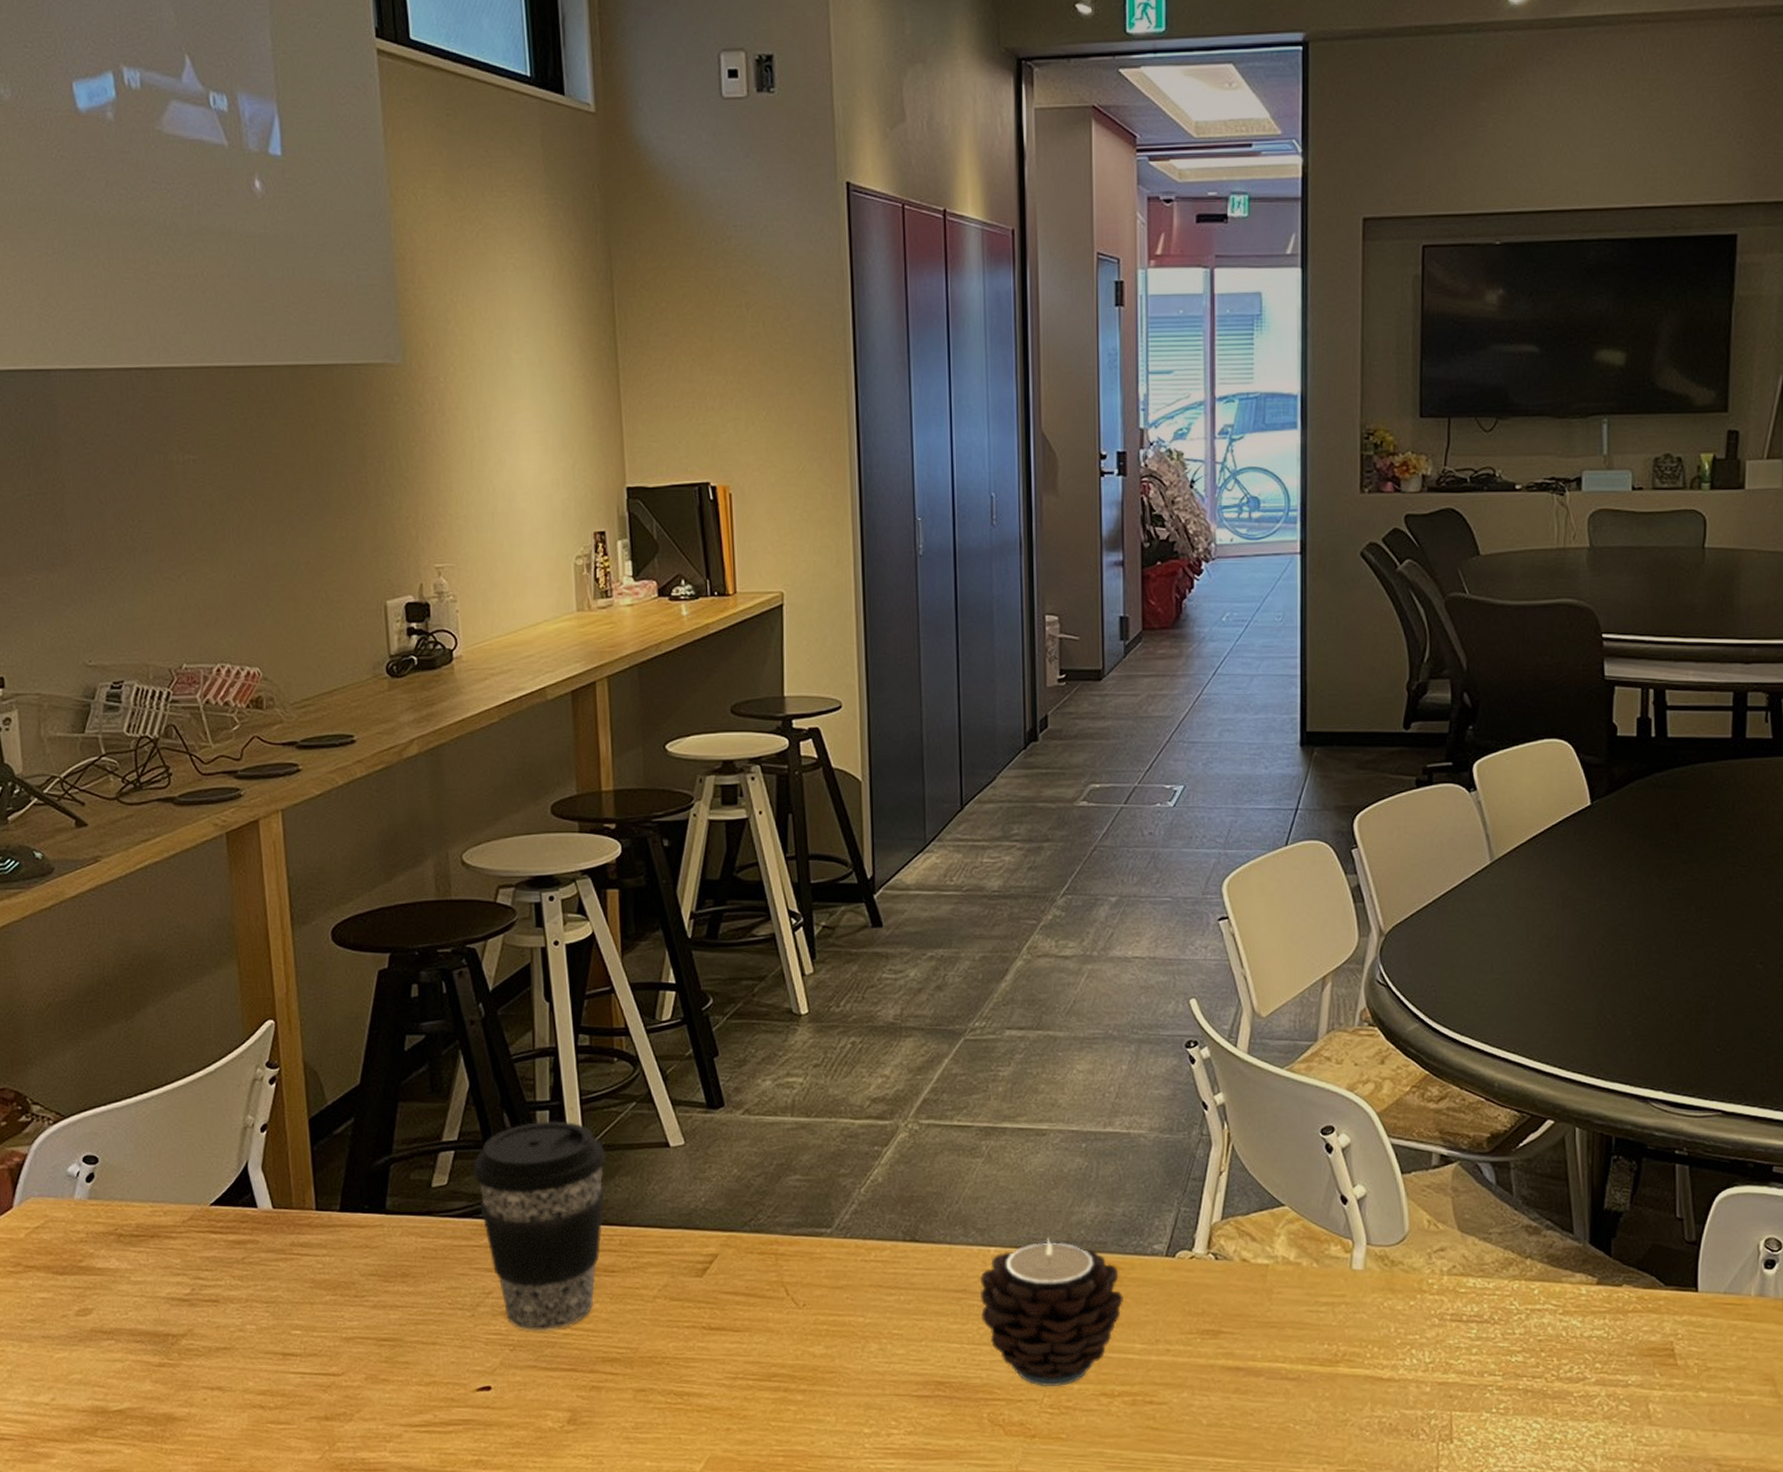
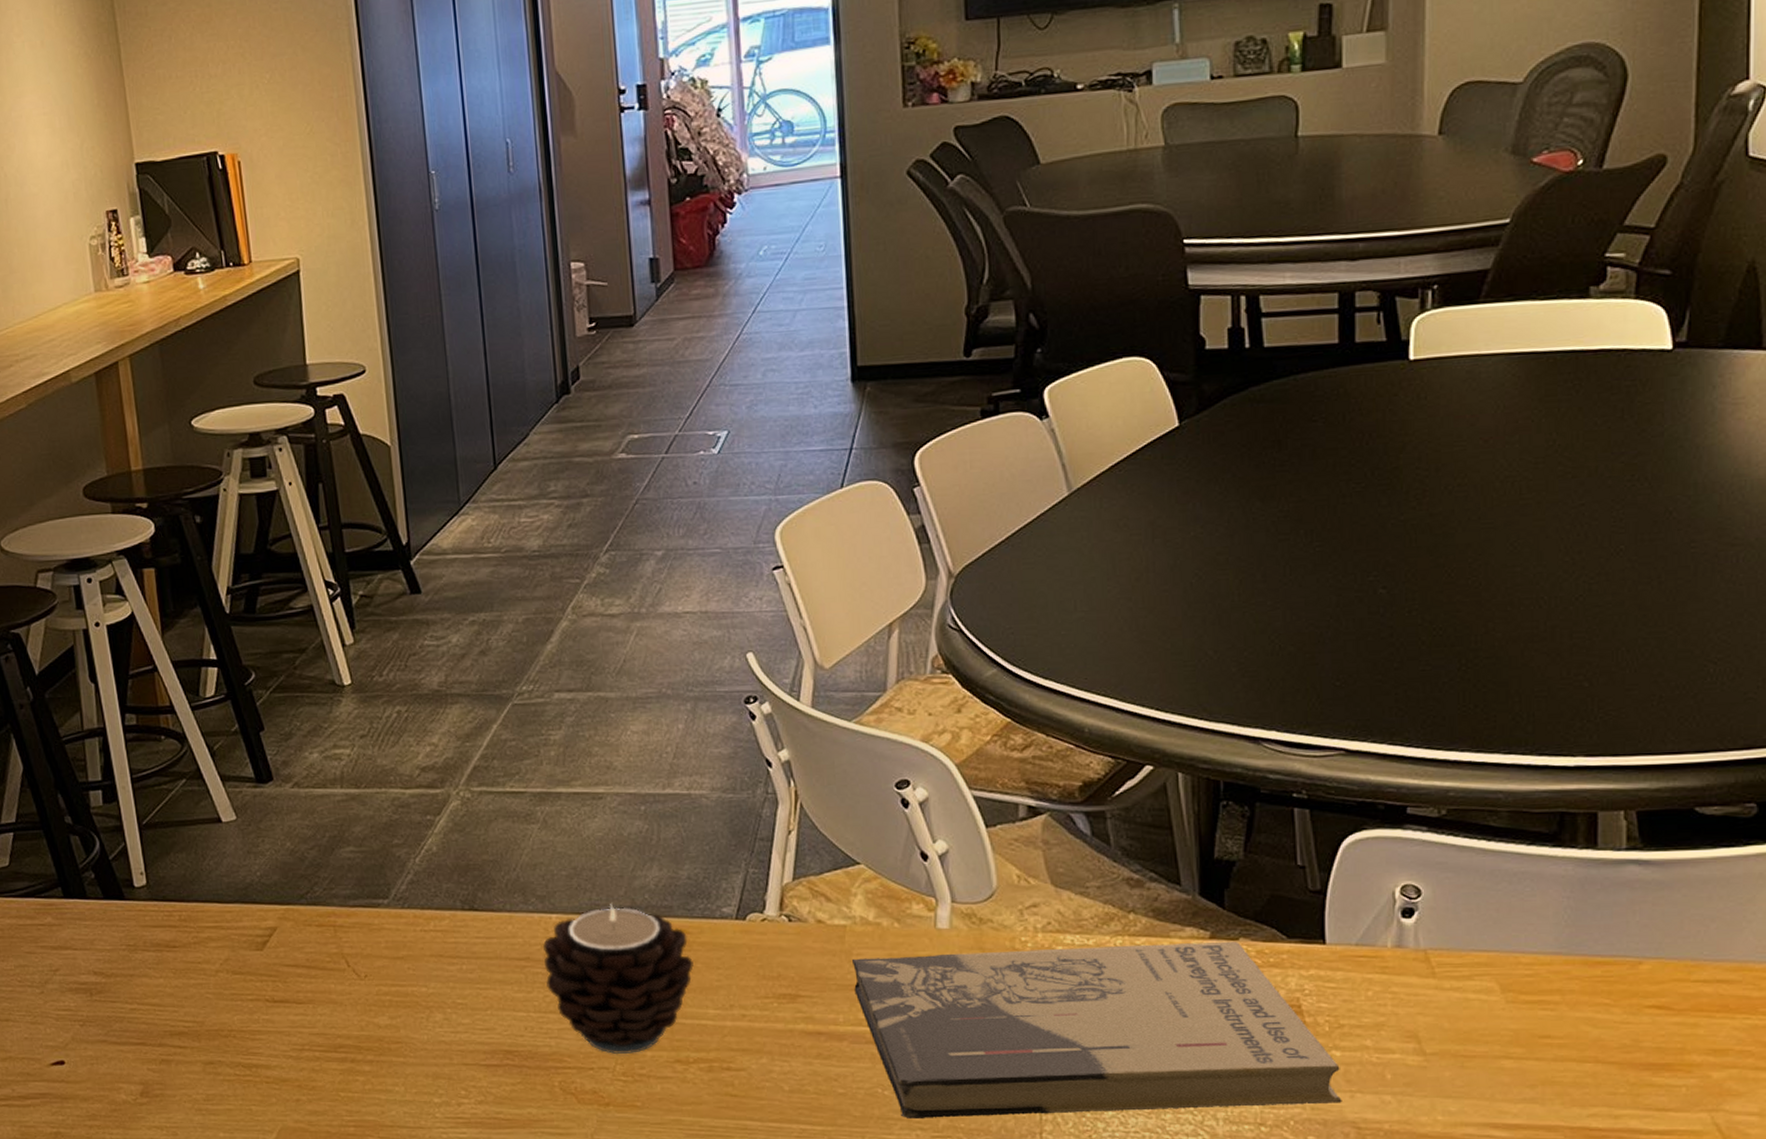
coffee cup: present [472,1121,607,1331] -> none [31,800,161,1006]
book: none [1271,1287,1706,1453] -> present [851,941,1342,1118]

